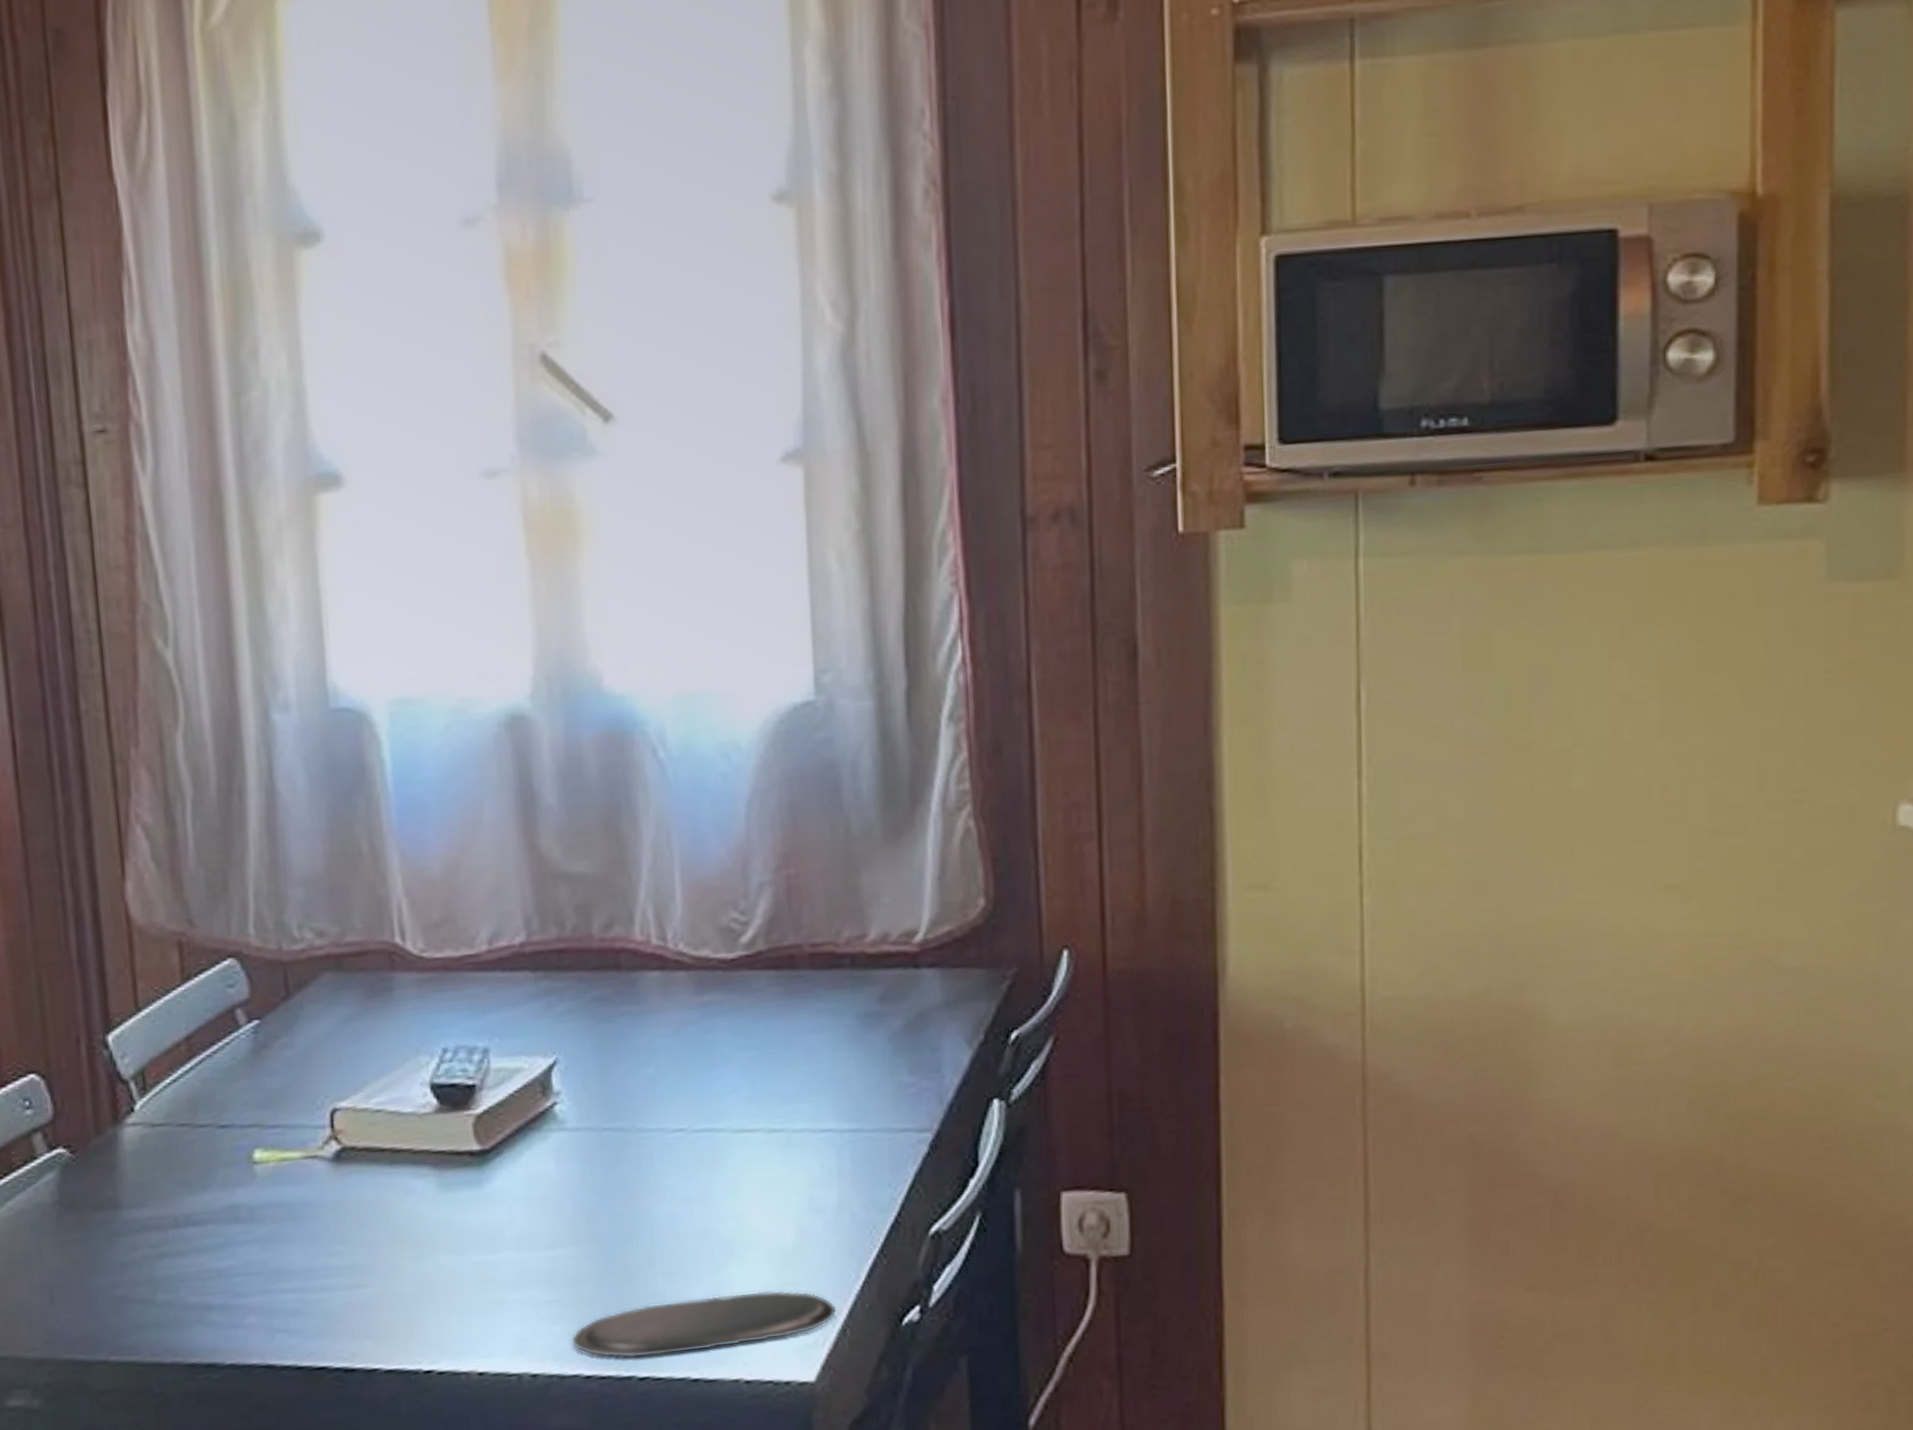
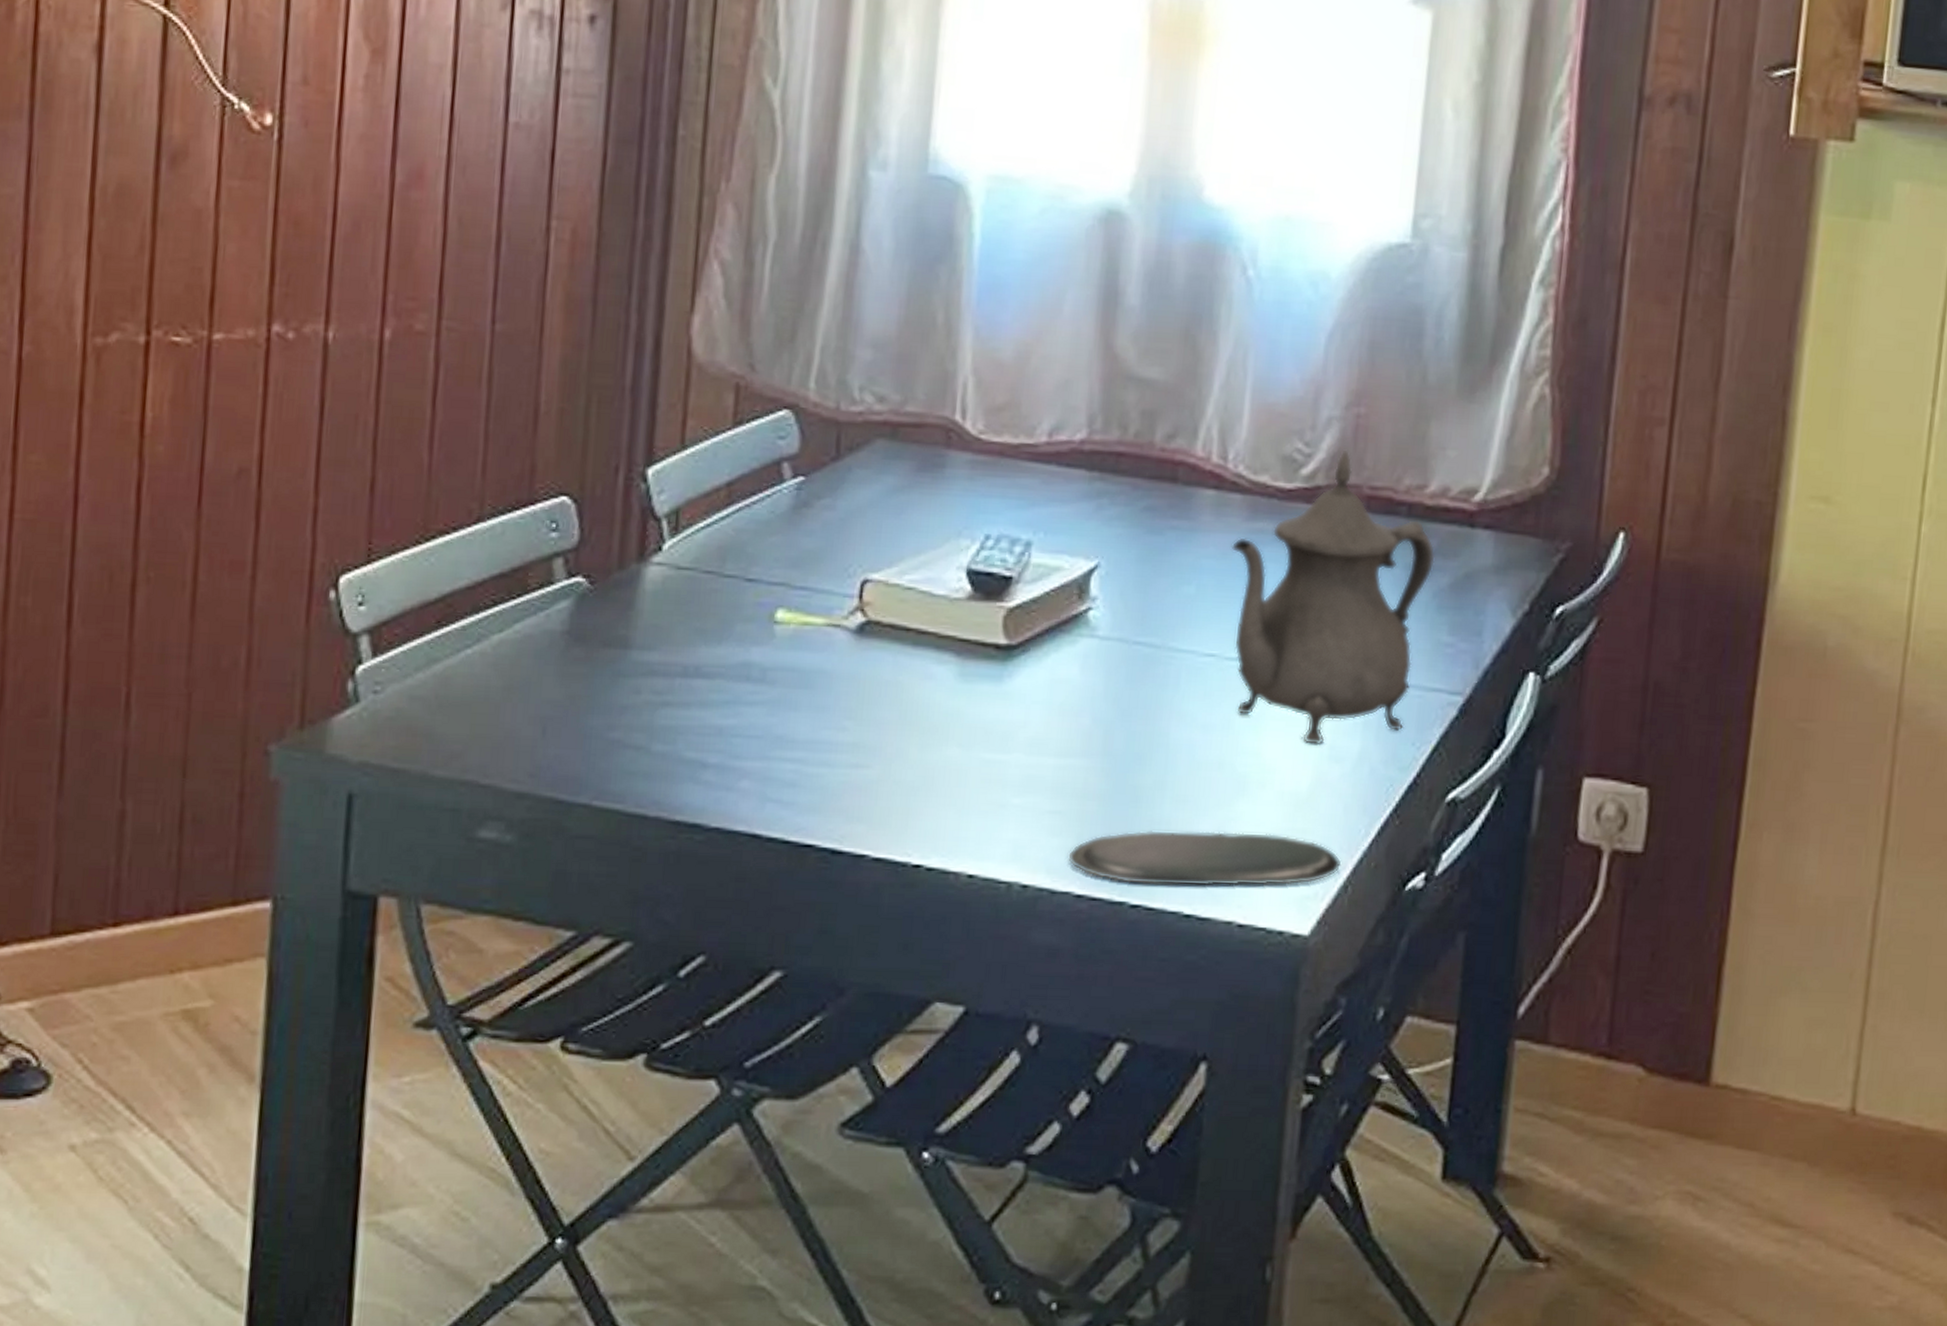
teapot: none [683,913,885,1201] -> present [1231,450,1435,746]

